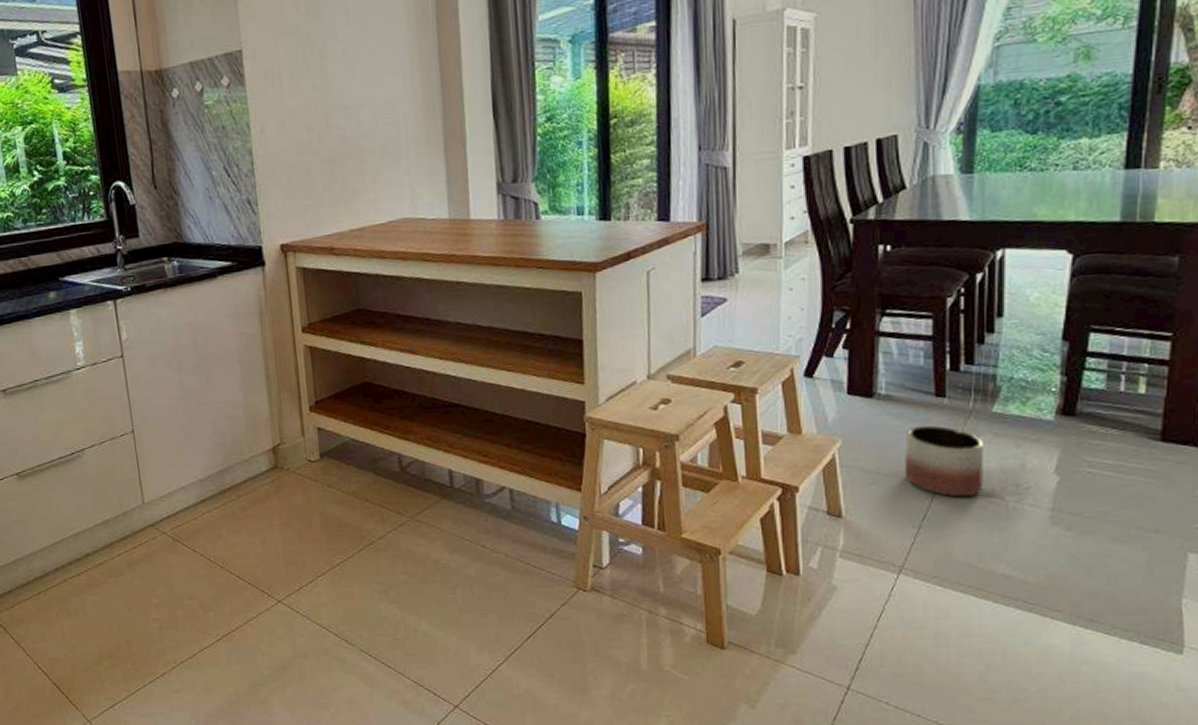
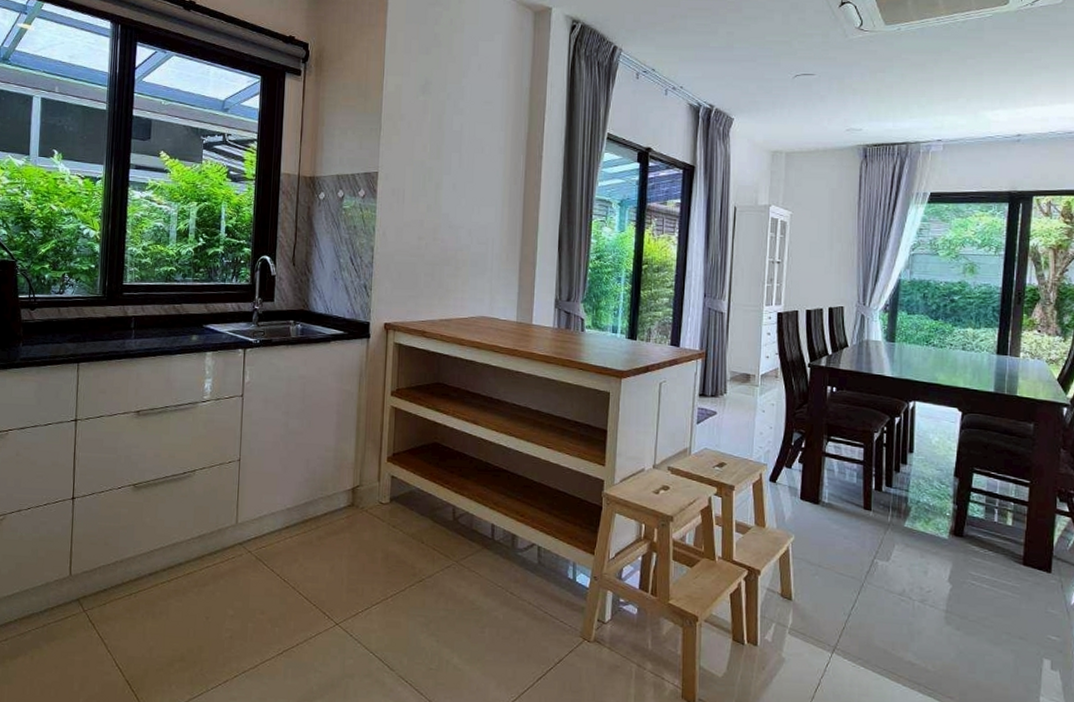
planter: present [905,425,983,497] -> none [840,531,897,594]

